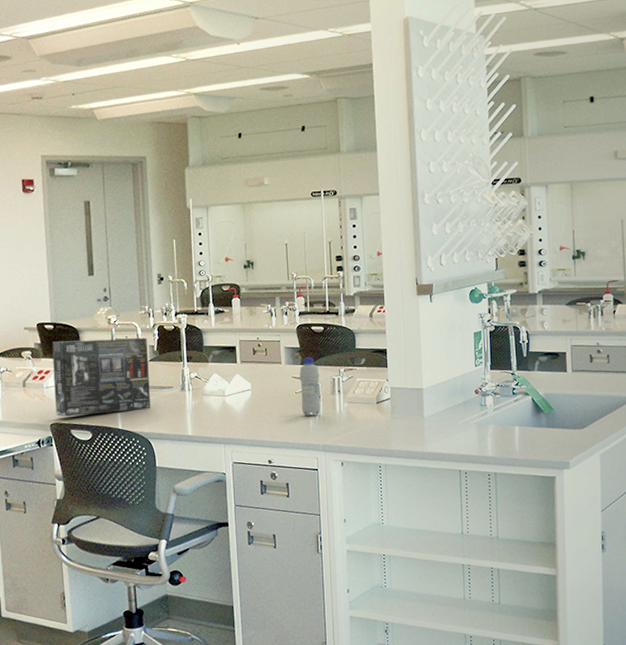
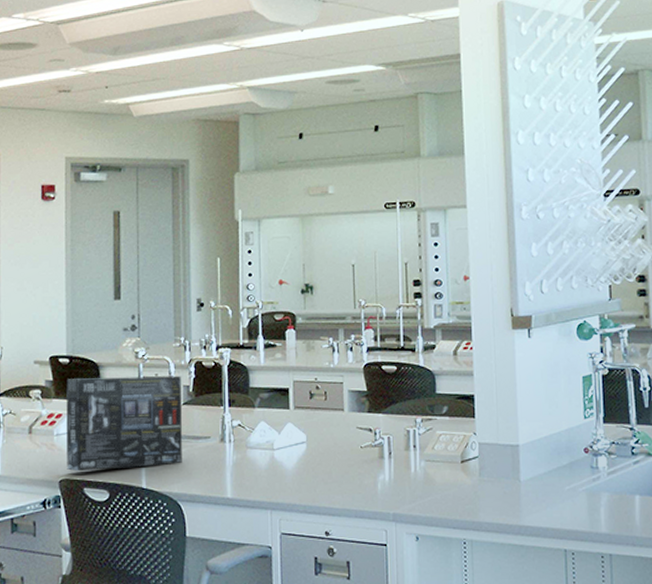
bottle: present [299,357,321,416] -> none [366,403,392,476]

